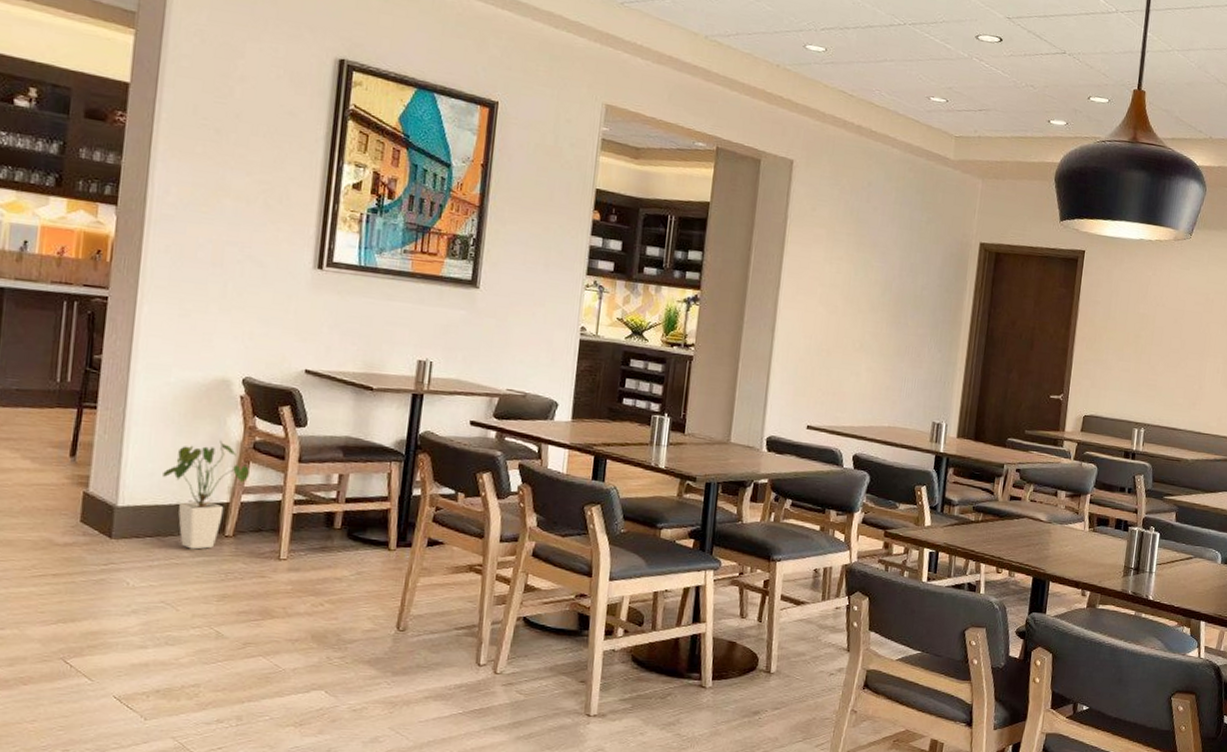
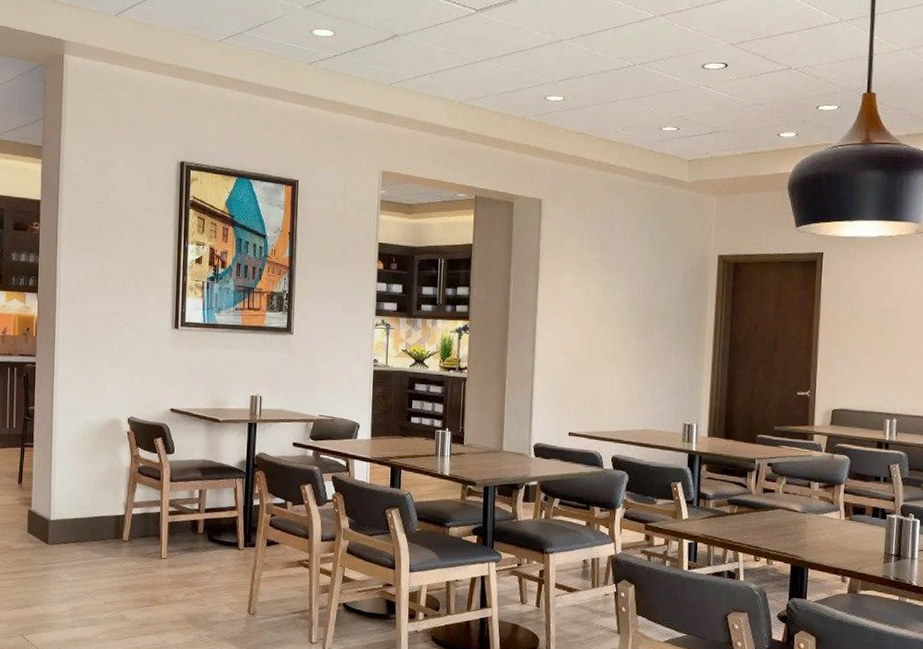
house plant: present [163,440,251,550] -> none [79,467,138,552]

